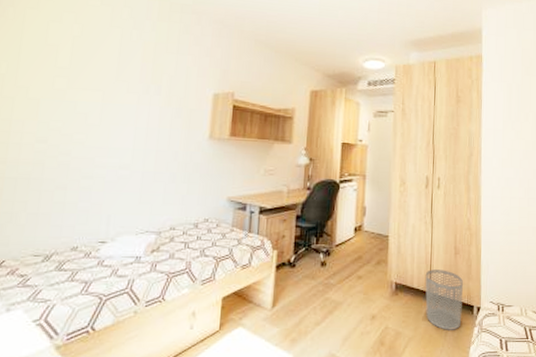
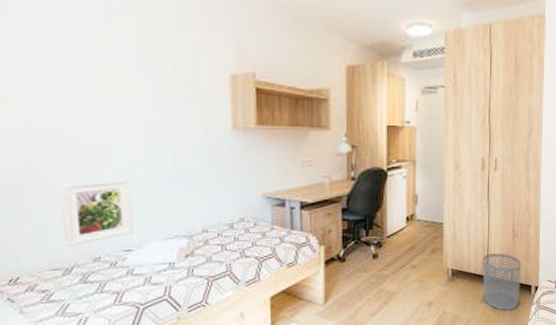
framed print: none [49,175,118,236] -> present [59,177,135,248]

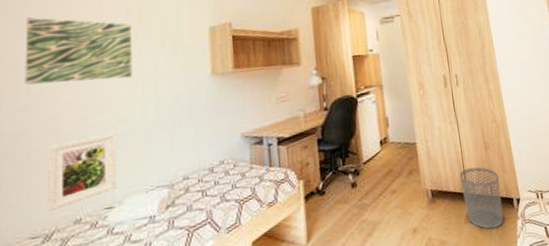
wall art: none [21,40,146,121] -> present [25,17,133,85]

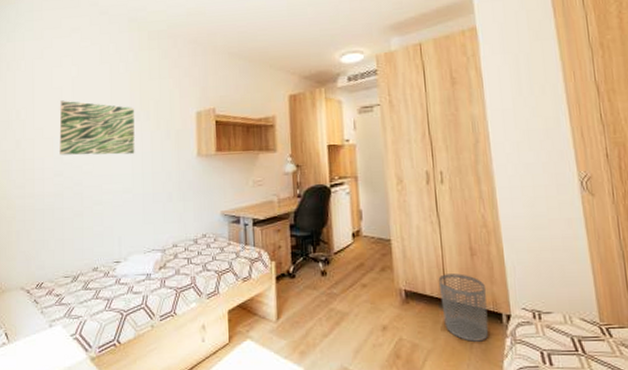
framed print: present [46,132,118,213] -> none [74,199,123,259]

